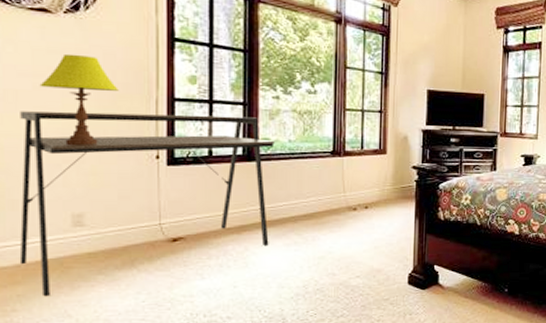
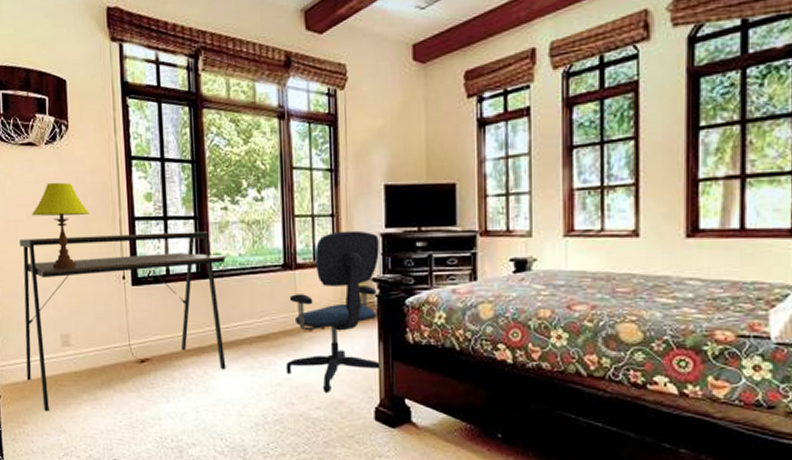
office chair: none [329,125,420,263] -> present [285,230,382,392]

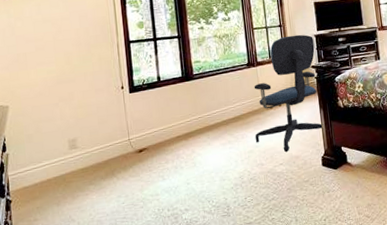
desk: present [19,231,226,412] -> none [29,46,210,207]
table lamp: present [31,182,89,270] -> none [40,20,91,89]

